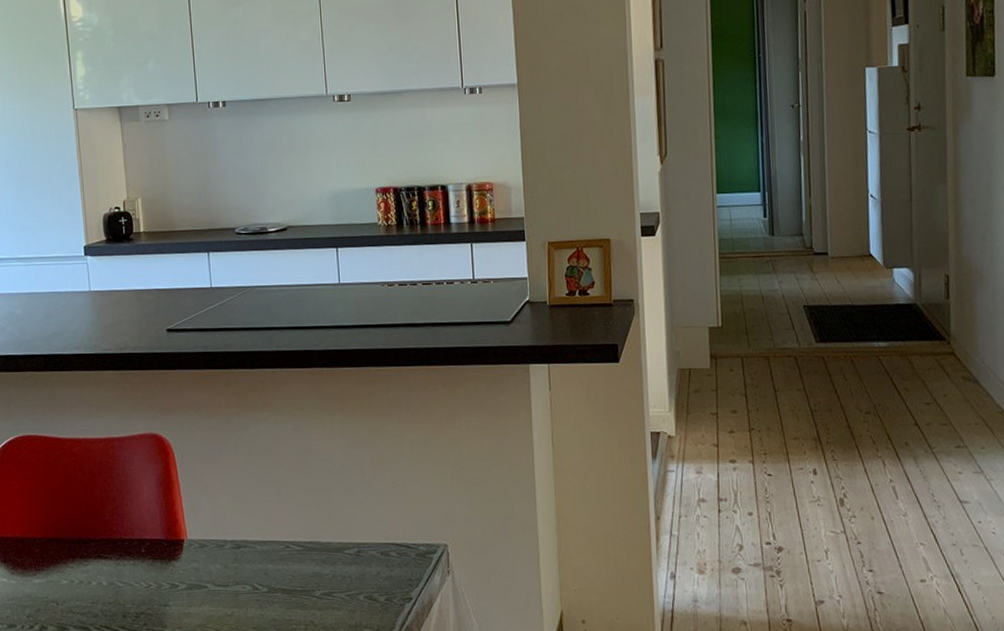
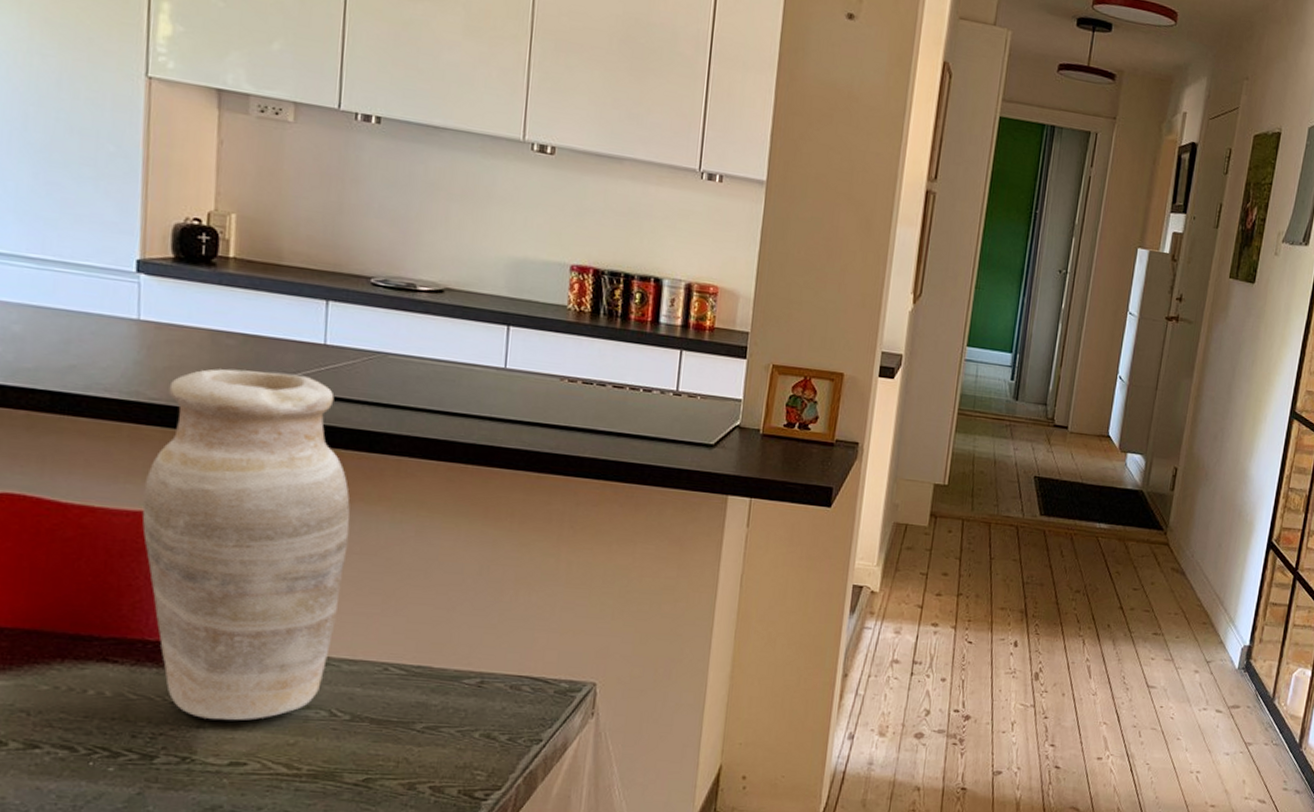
vase: none [108,314,248,598] -> present [142,369,350,720]

